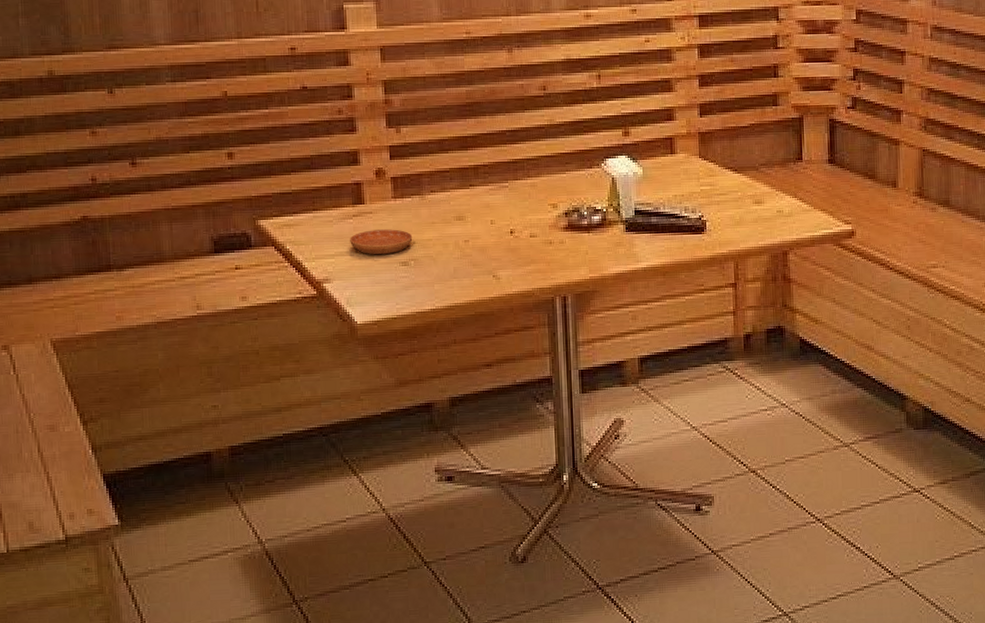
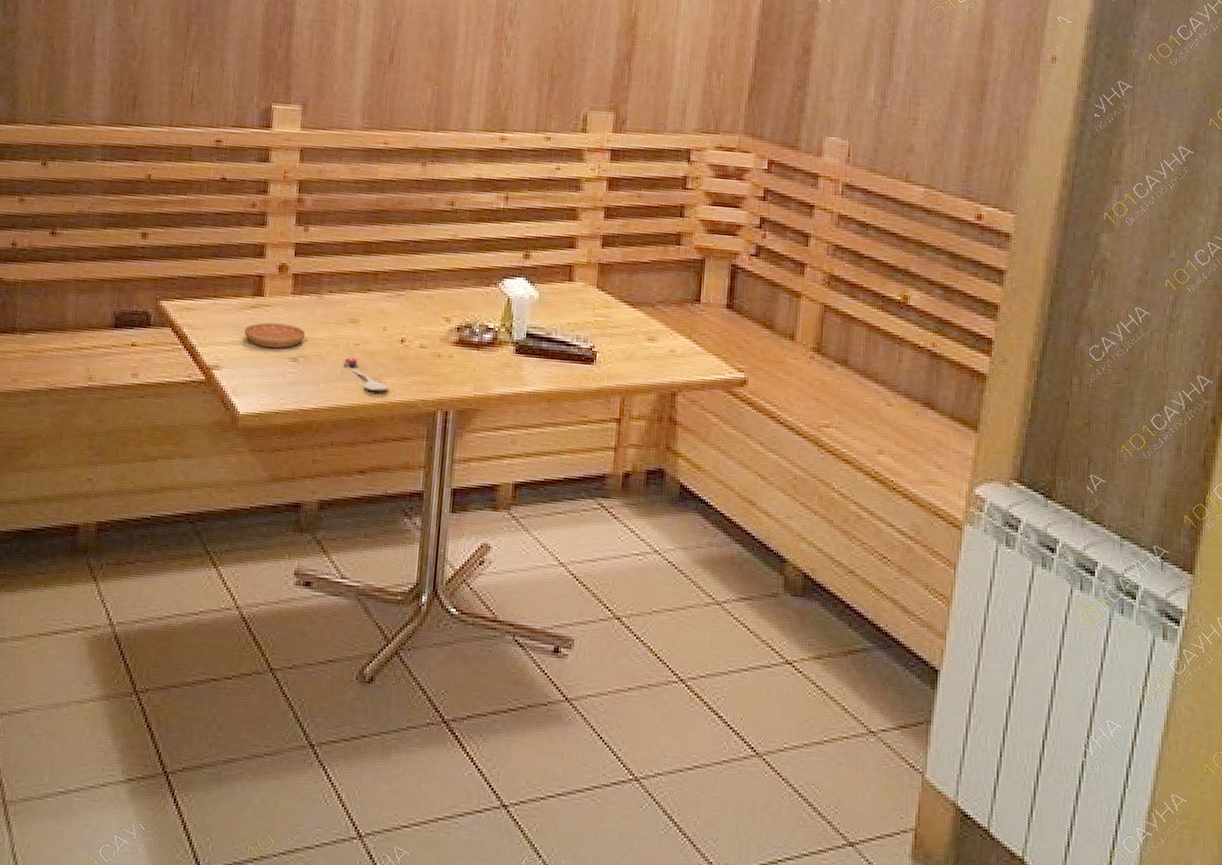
spoon: none [455,255,505,285] -> present [343,357,390,391]

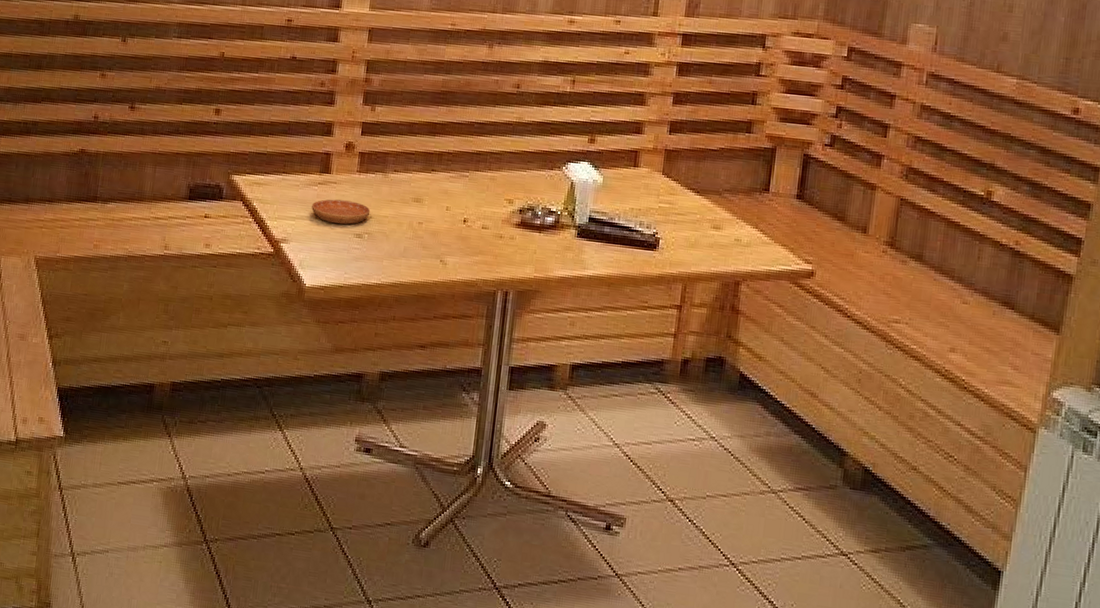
spoon: present [343,357,390,391] -> none [406,235,451,270]

